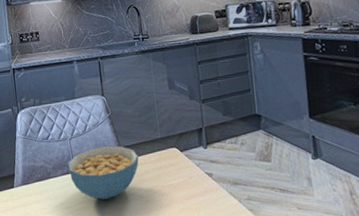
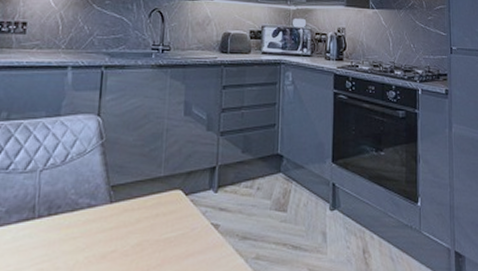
cereal bowl: present [68,146,139,200] -> none [29,184,131,258]

